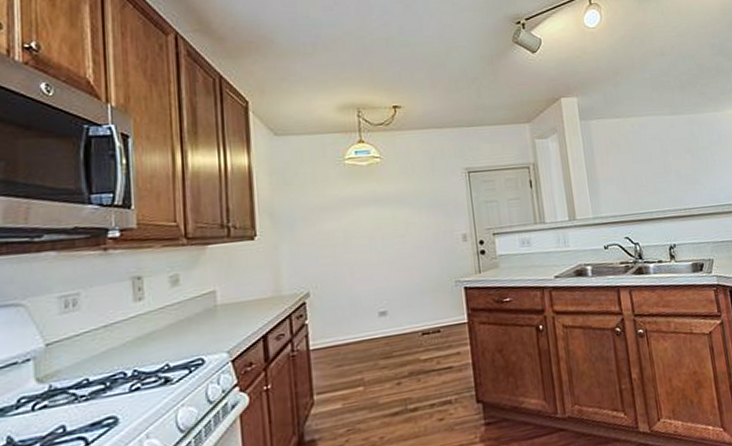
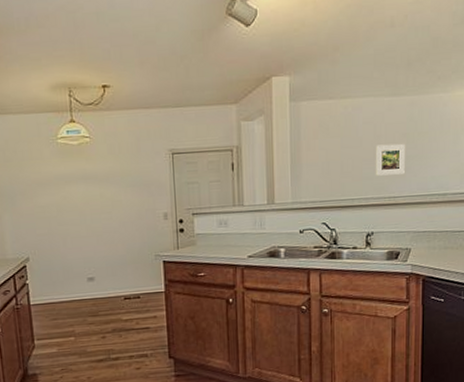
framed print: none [665,157,695,189] -> present [376,143,405,176]

